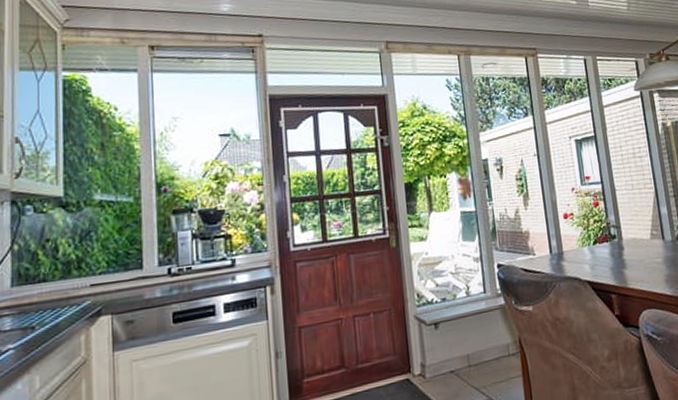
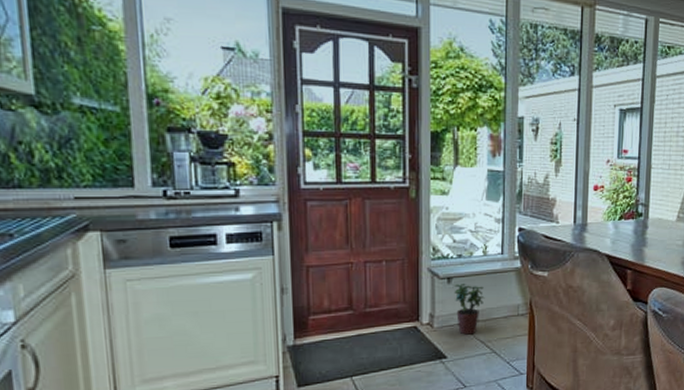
potted plant: none [441,326,474,383] -> present [454,282,485,335]

